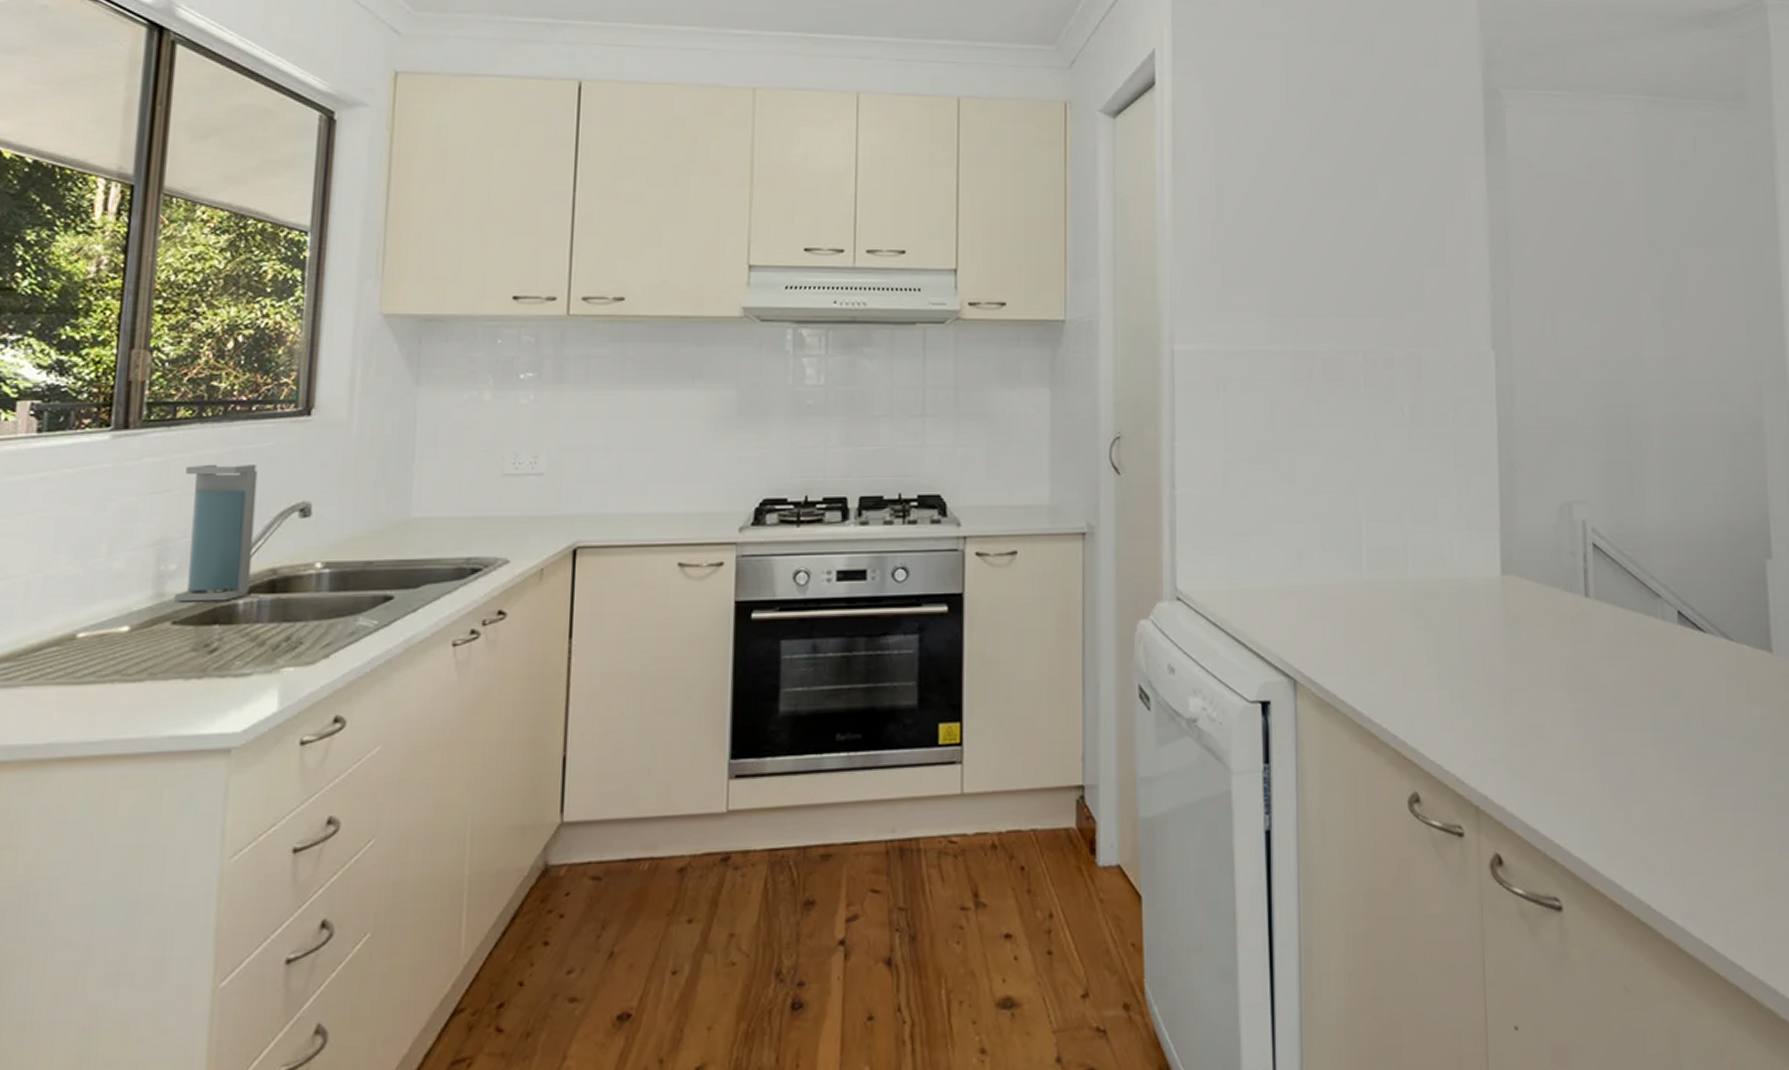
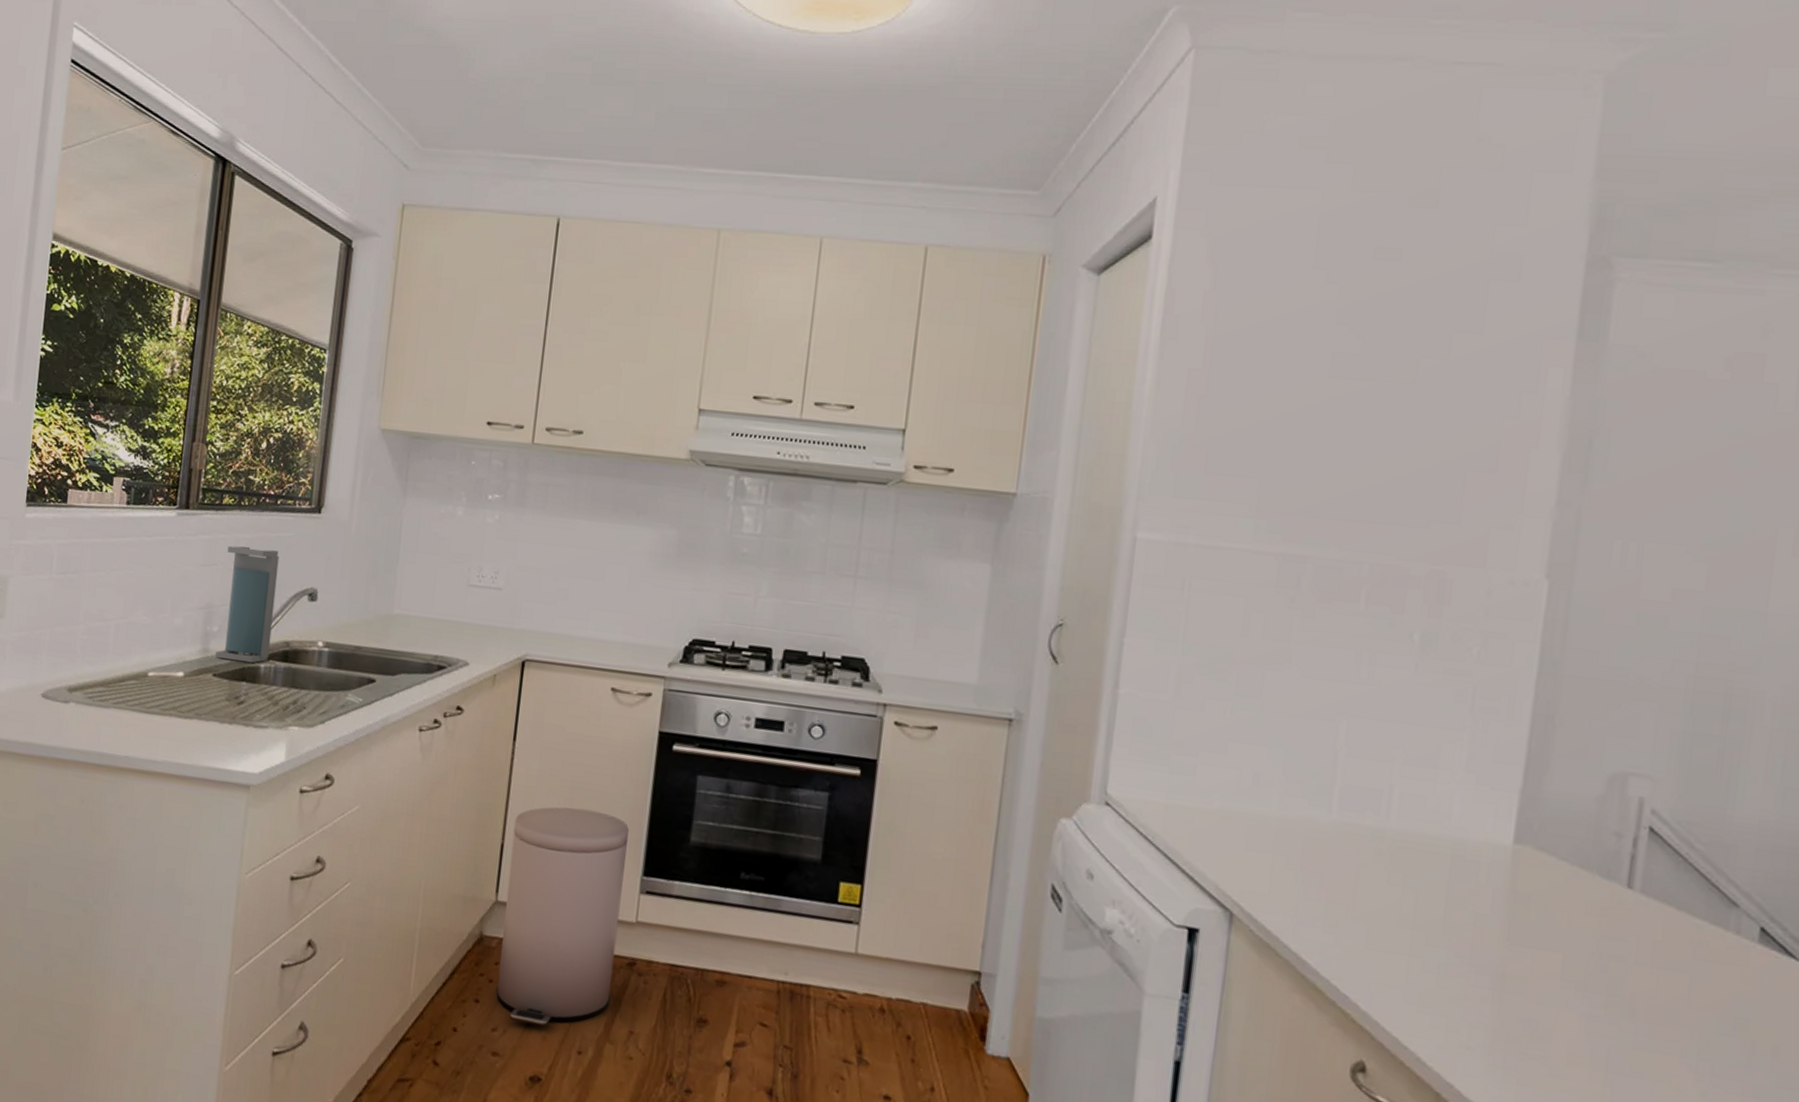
pedal bin: none [569,699,712,956] -> present [496,807,630,1027]

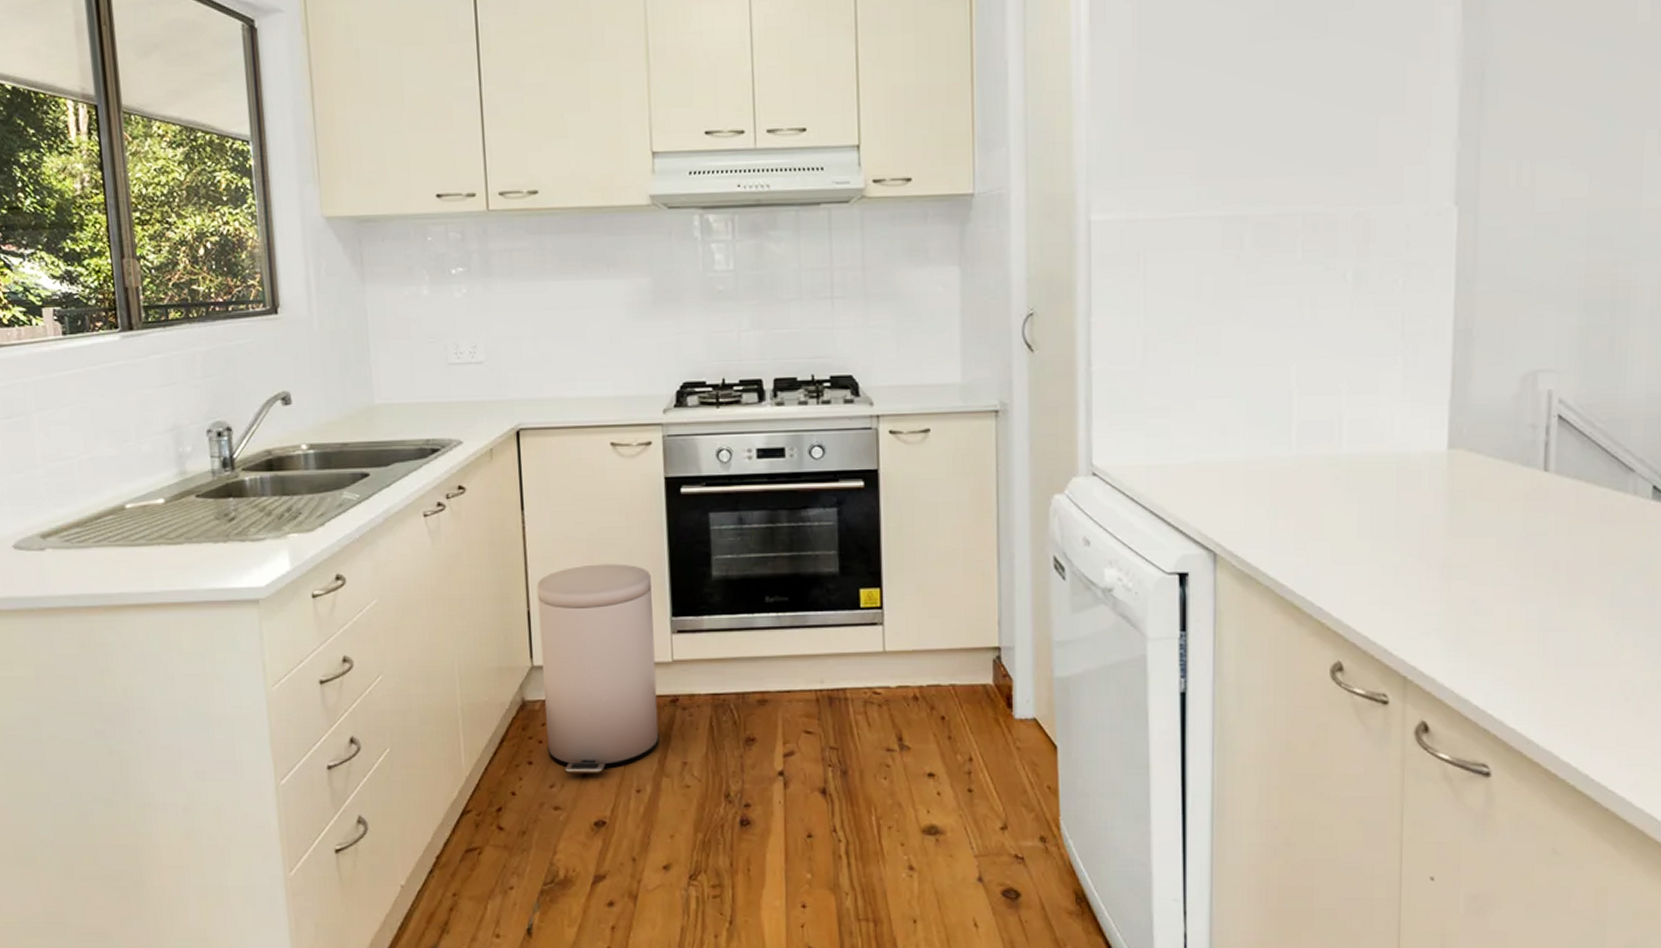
soap dispenser: present [215,545,279,664] -> none [184,359,252,479]

